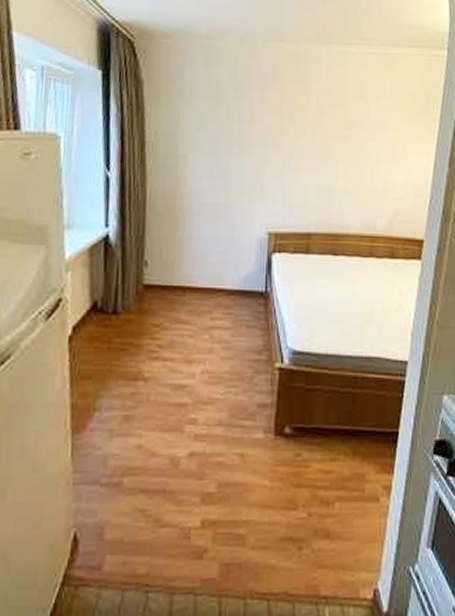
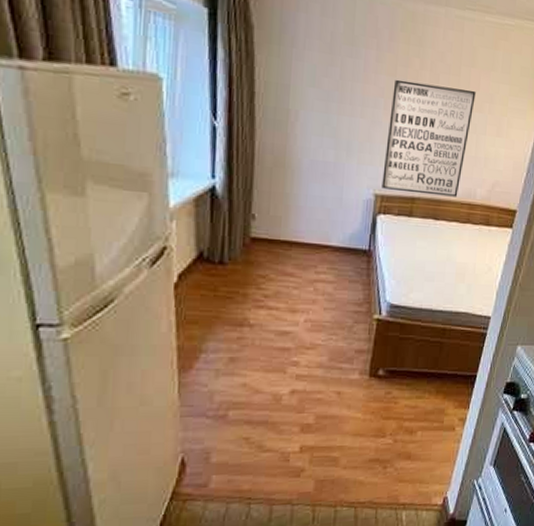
wall art: none [275,116,366,230] -> present [382,79,476,197]

